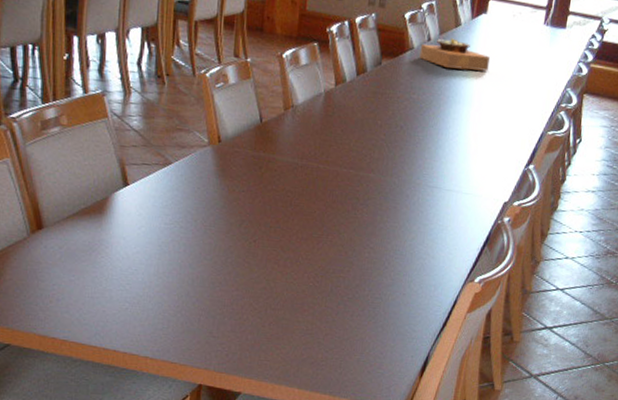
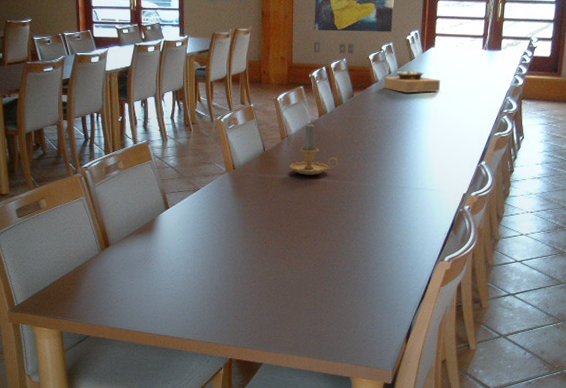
candle: none [292,92,355,161] -> present [289,123,338,175]

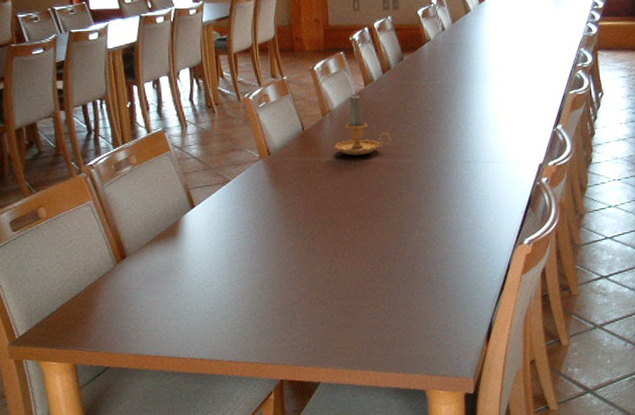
bowl: present [383,69,440,93] -> none [436,24,503,52]

